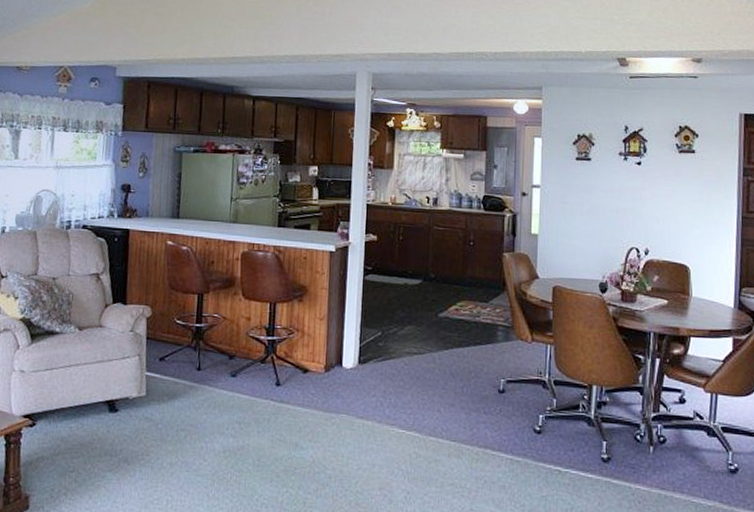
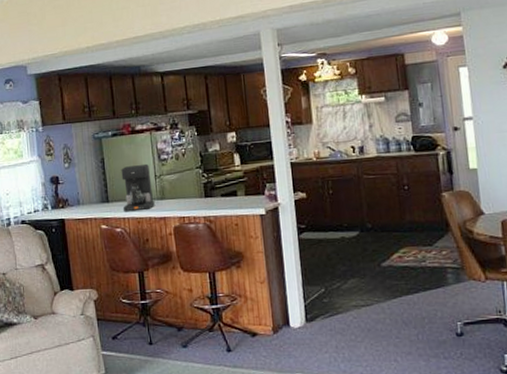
coffee maker: none [193,184,227,232] -> present [121,163,155,212]

